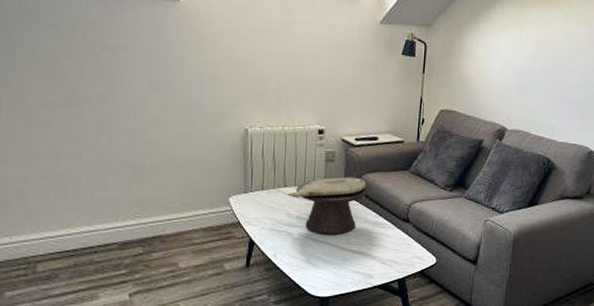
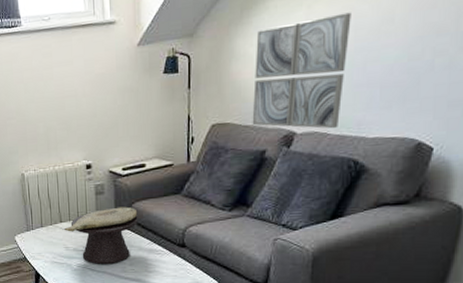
wall art: none [474,35,551,130] -> present [252,12,351,129]

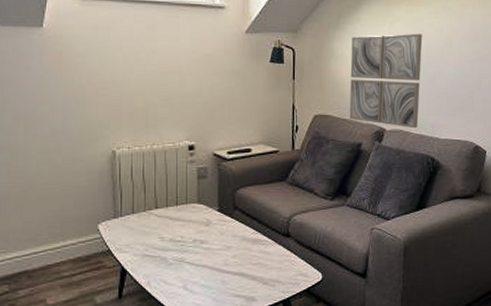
decorative bowl: present [65,206,138,264] -> none [160,192,242,257]

